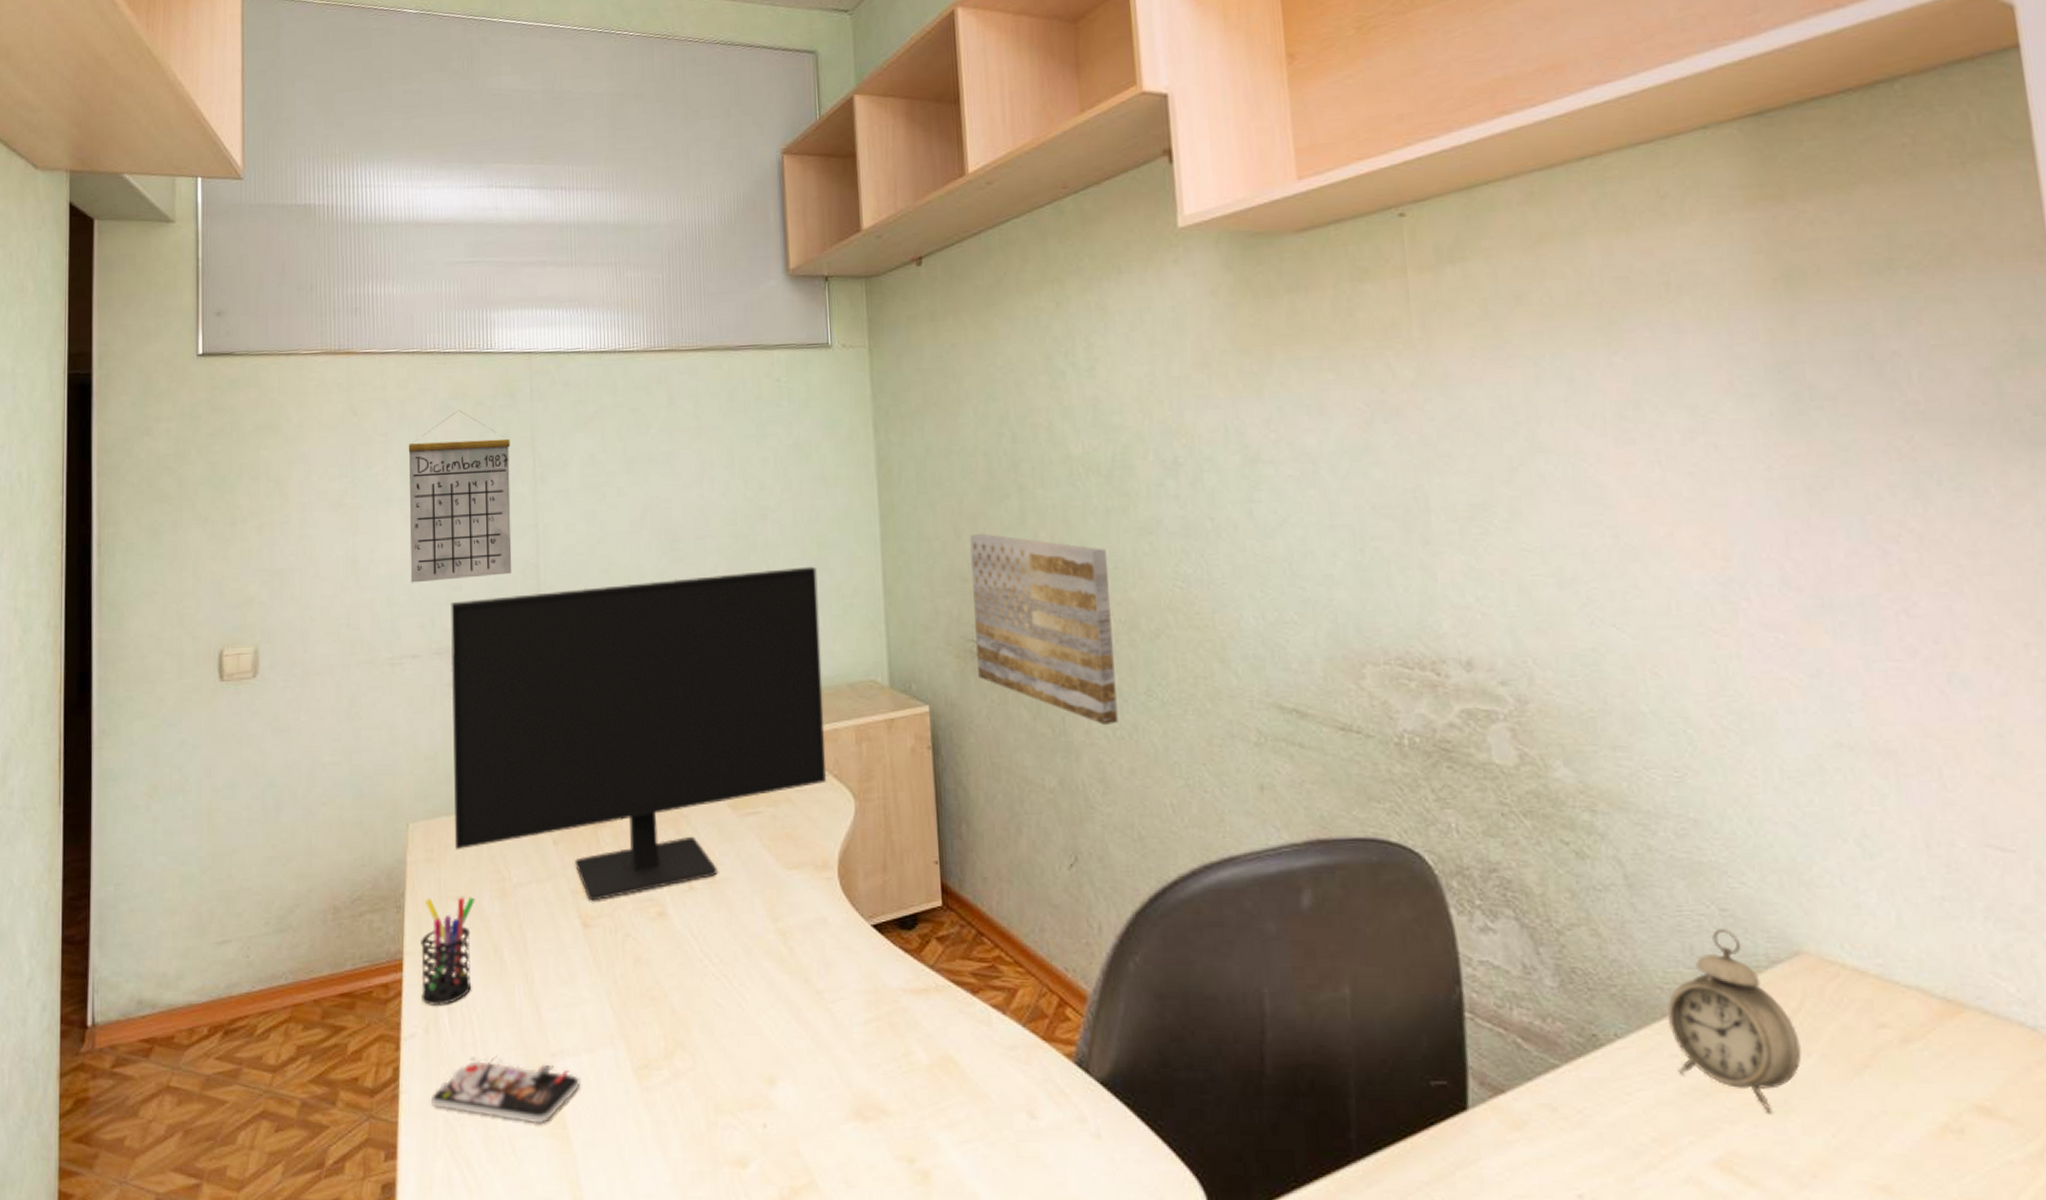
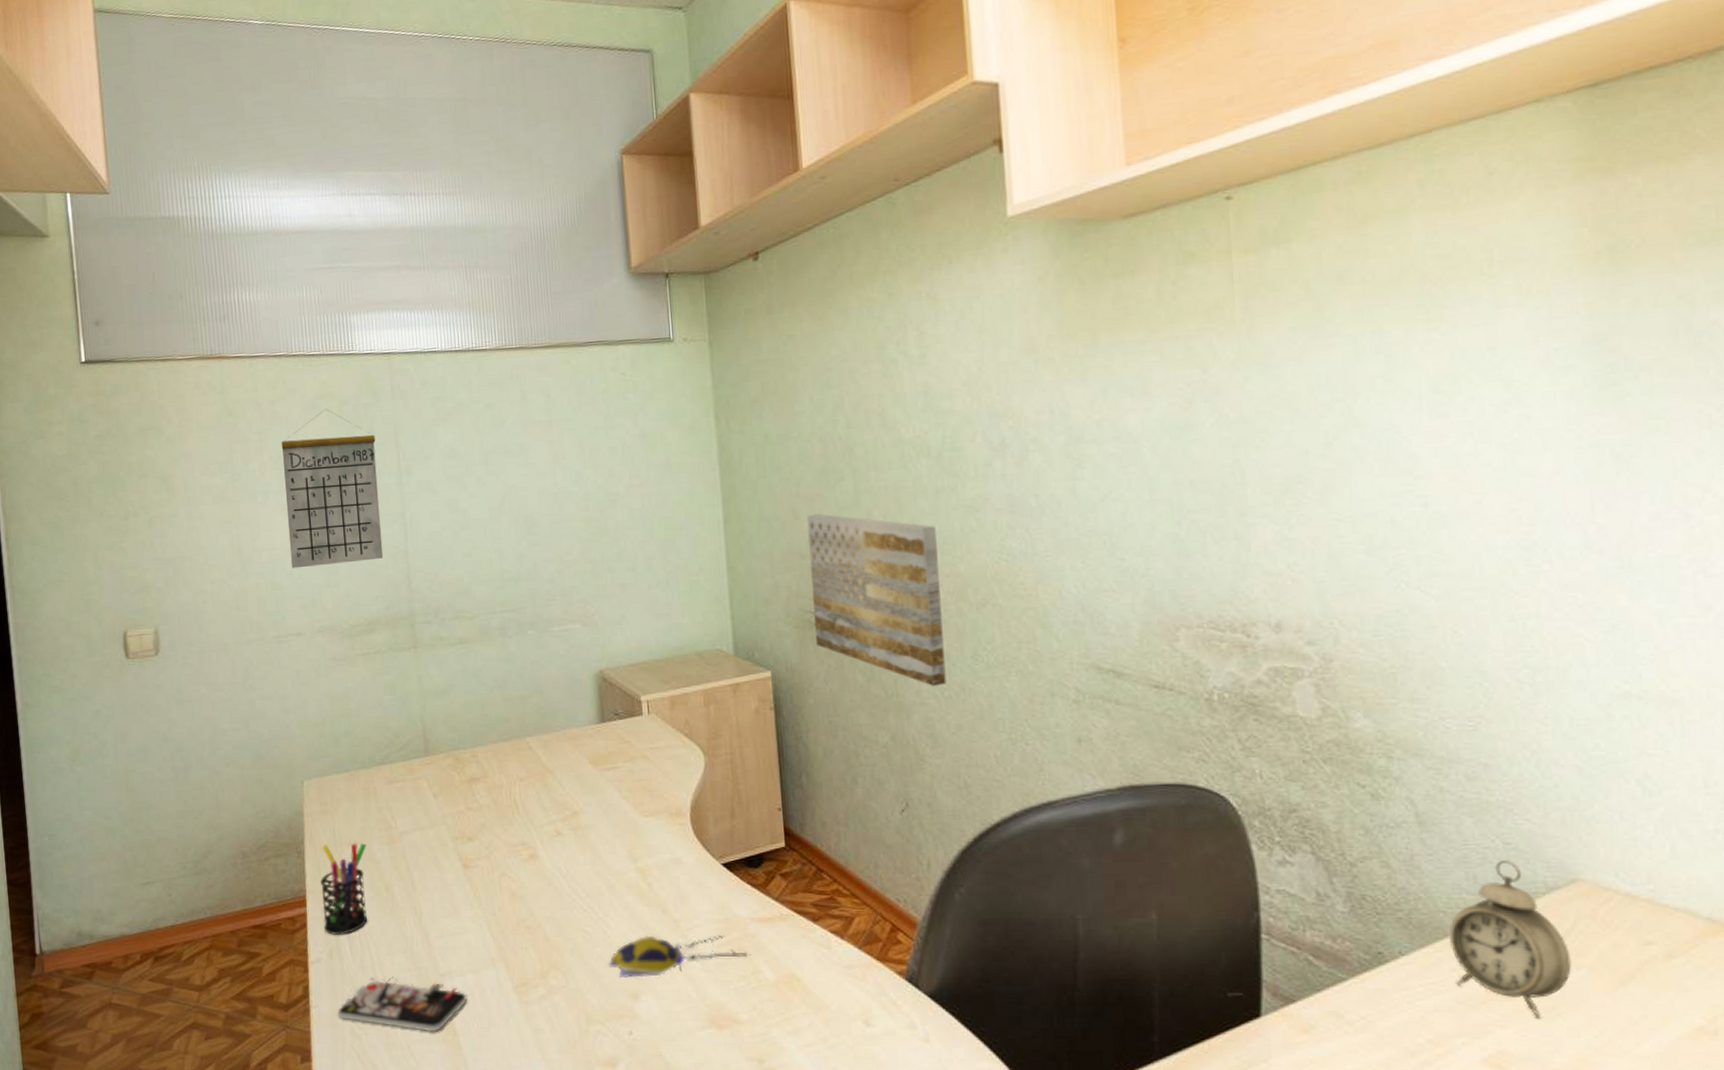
monitor: present [450,566,827,901] -> none [329,547,678,846]
computer mouse: none [742,1008,899,1059] -> present [608,935,748,978]

